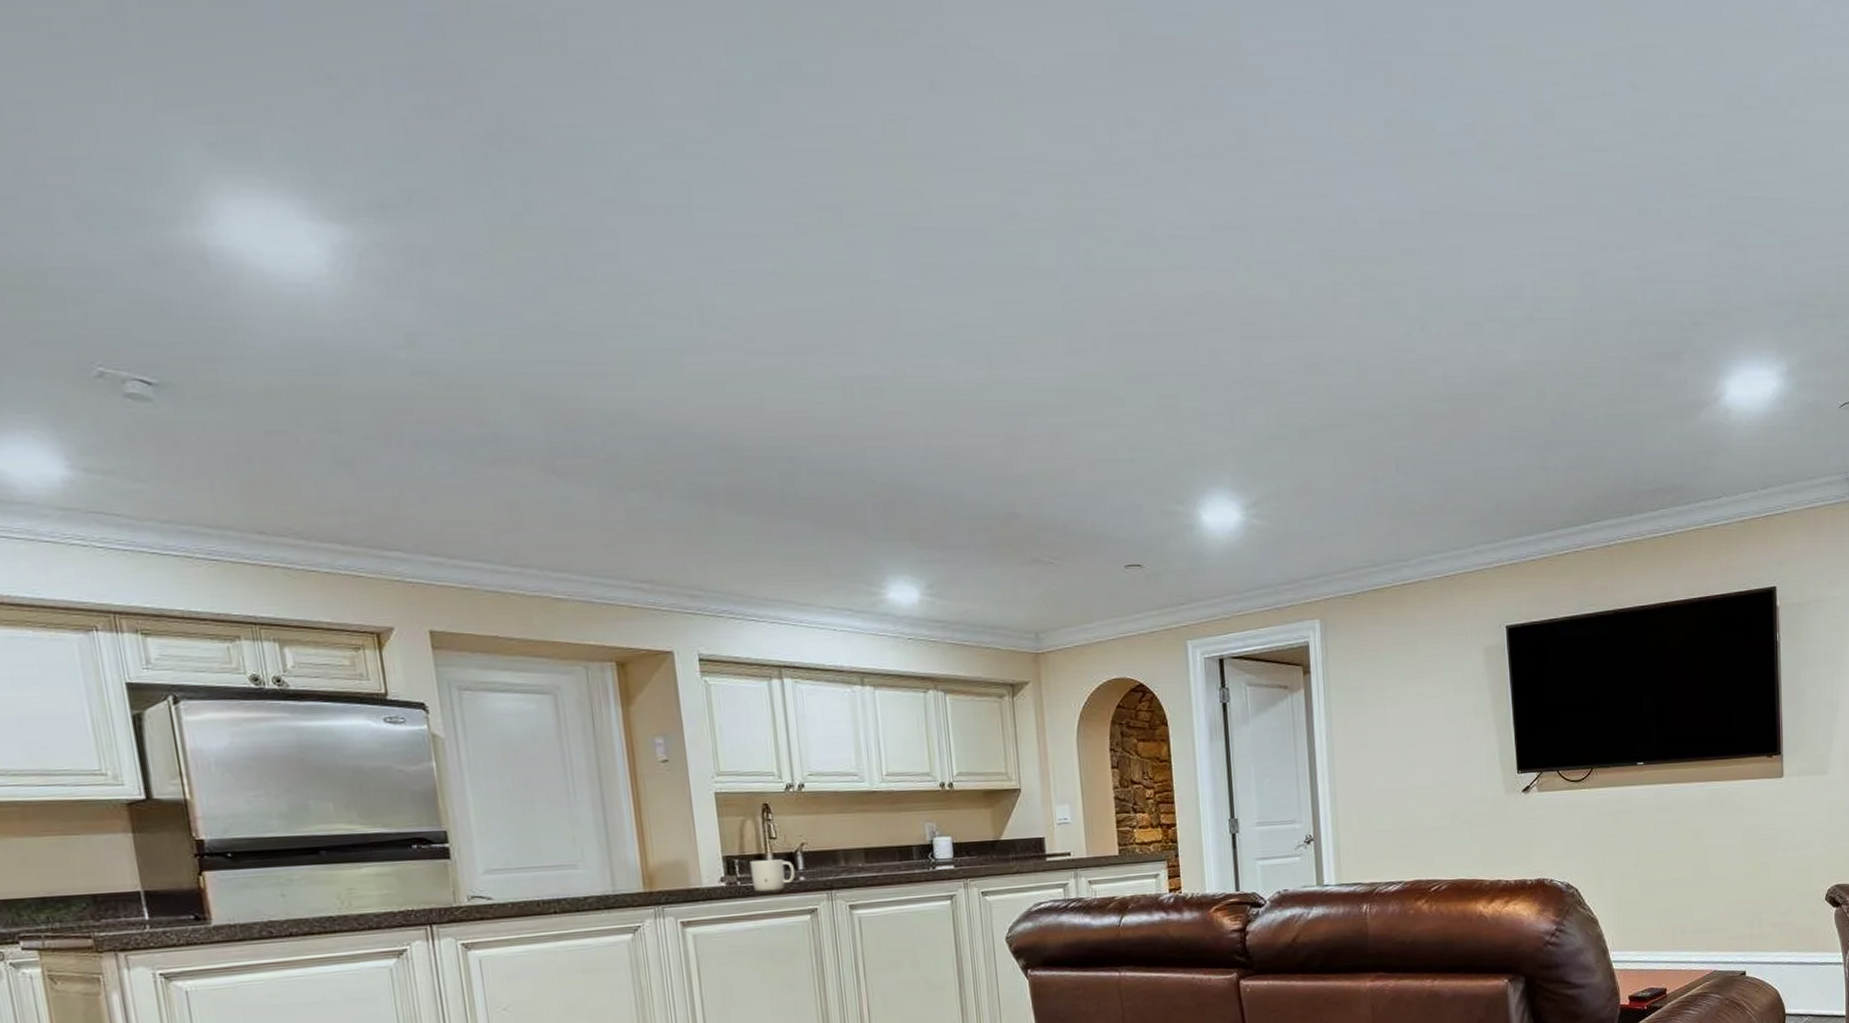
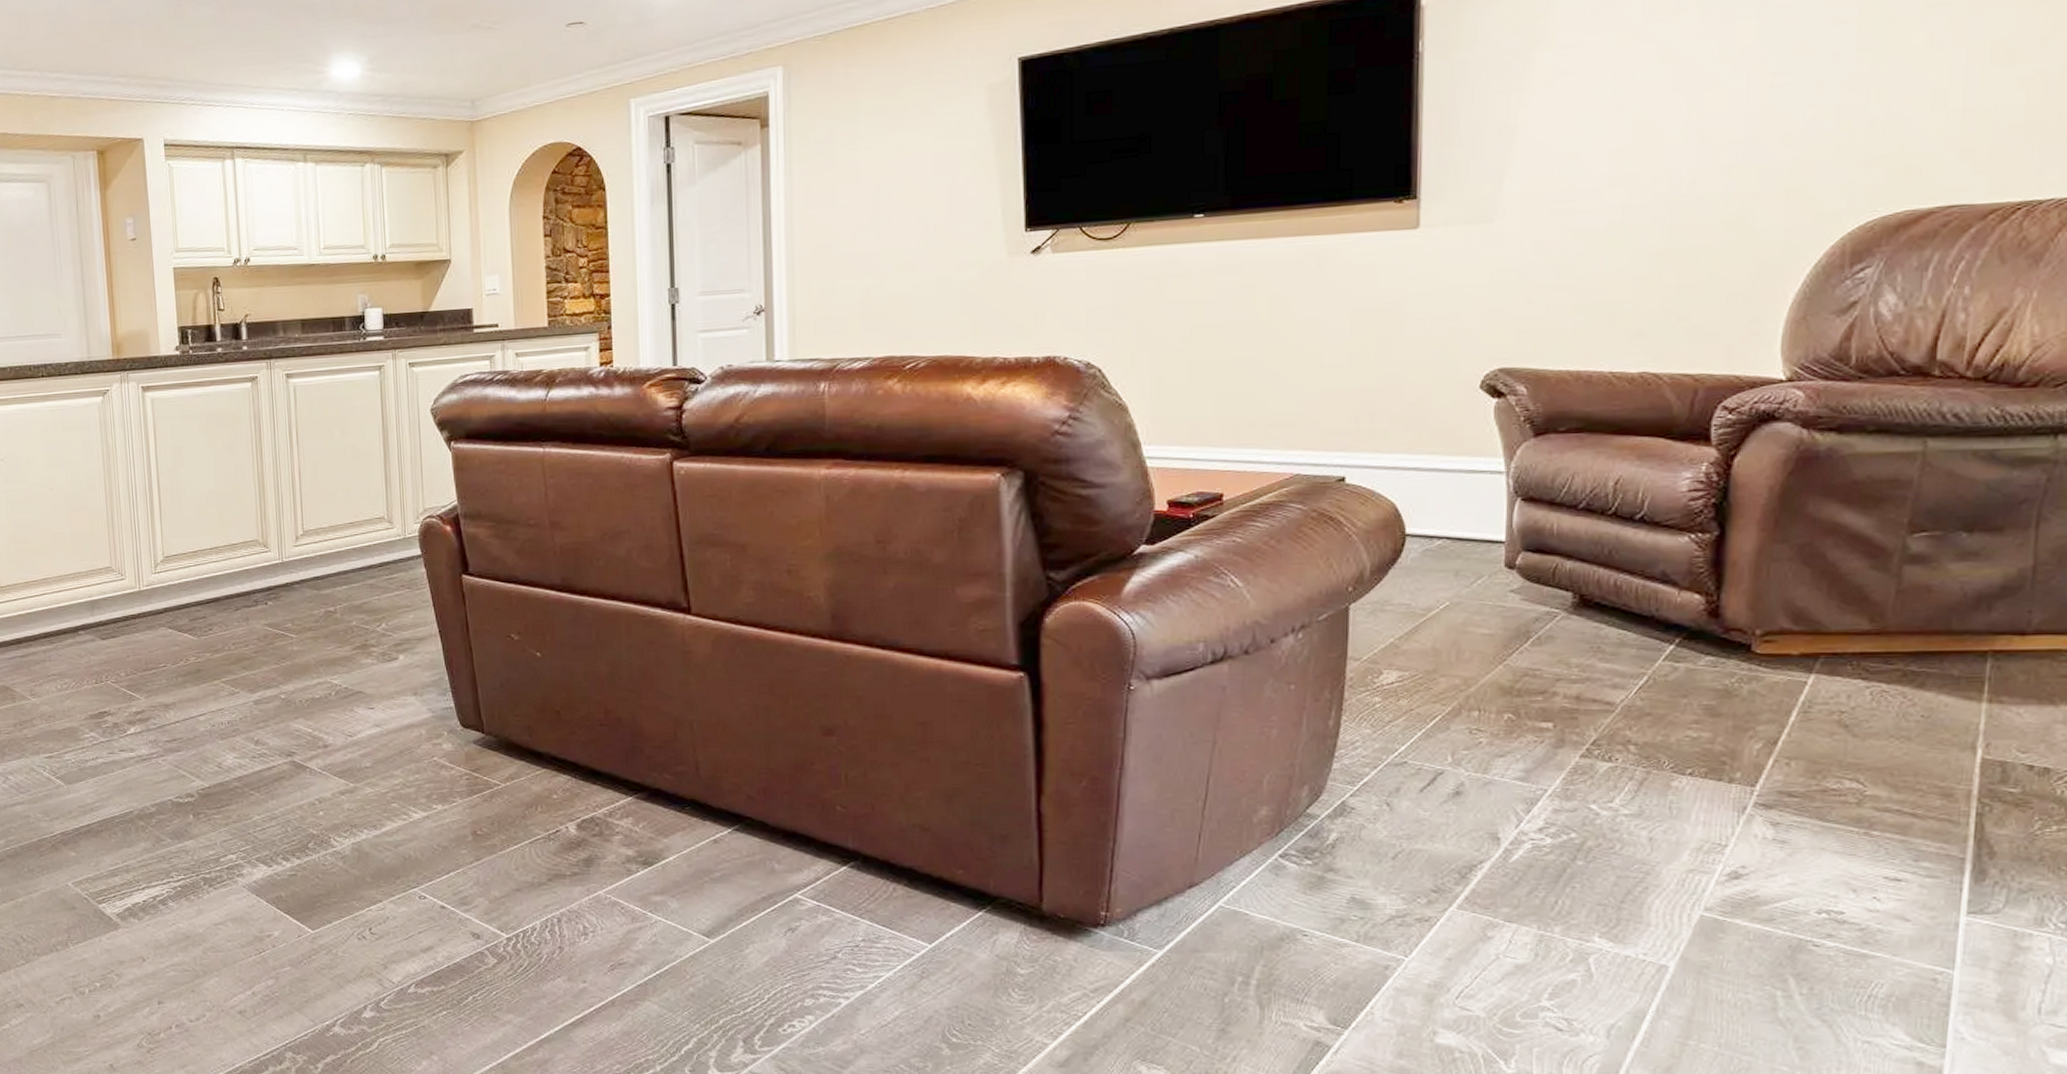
mug: present [749,859,796,892] -> none [200,330,240,360]

